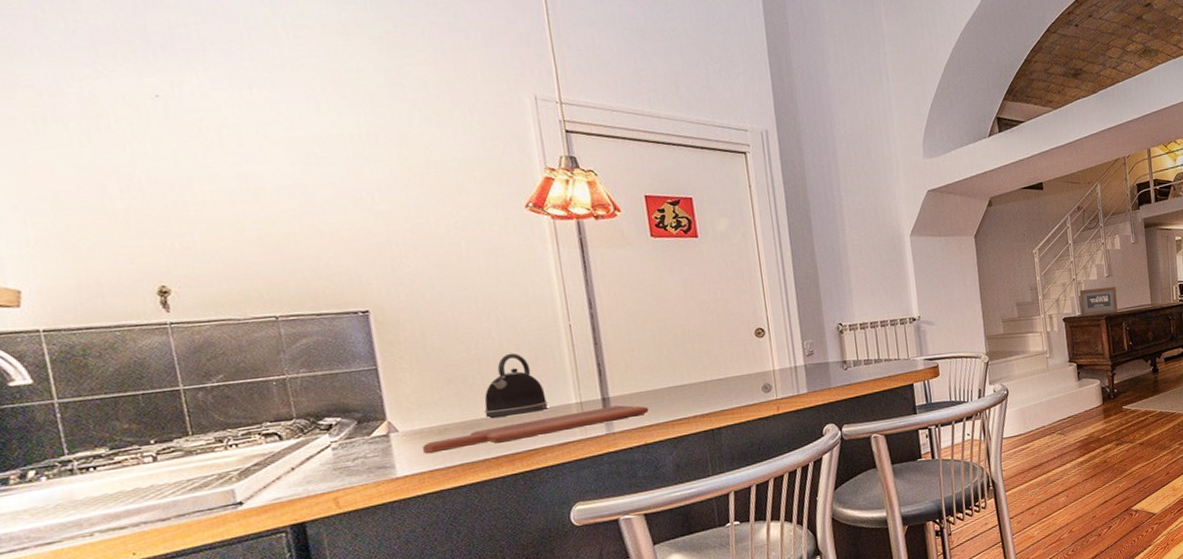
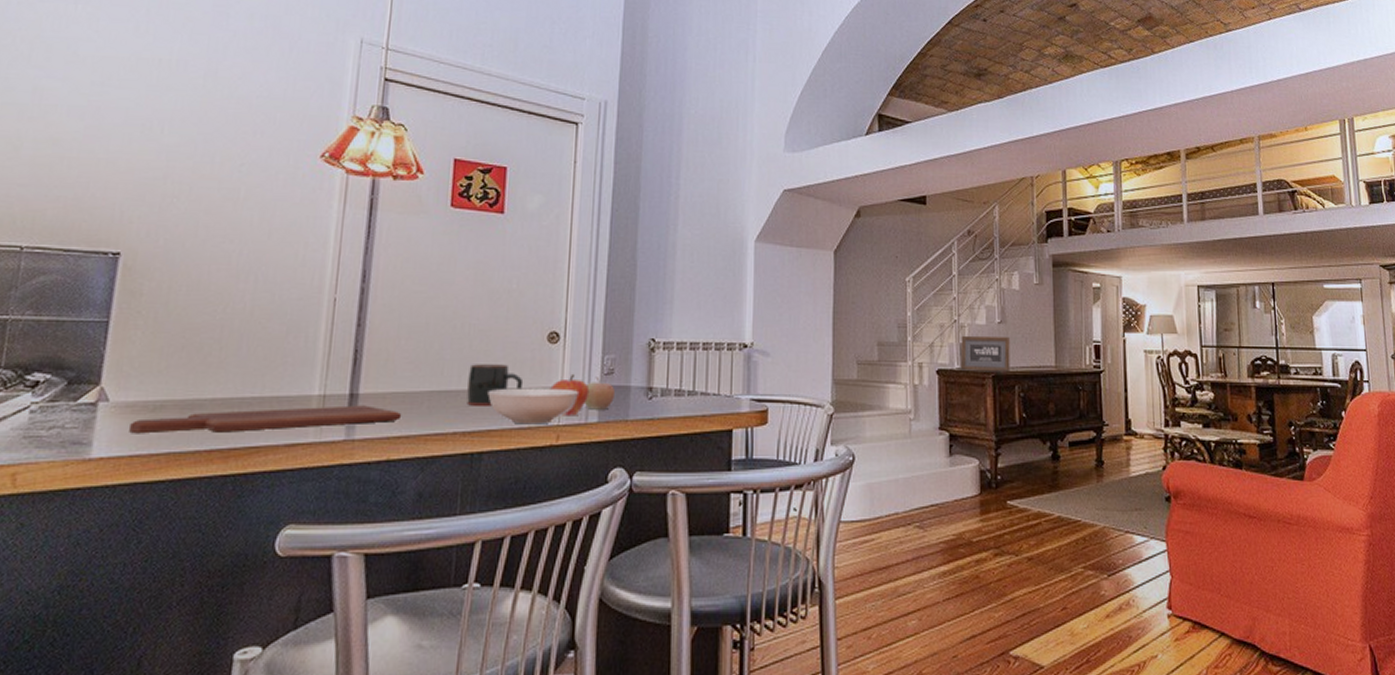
kettle: present [484,353,548,418] -> none [211,323,287,400]
mug: none [695,358,743,394] -> present [467,364,524,406]
bowl: none [715,370,789,403] -> present [487,388,580,425]
fruit: none [765,358,797,392] -> present [550,373,590,416]
fruit: none [793,358,818,384] -> present [584,377,616,410]

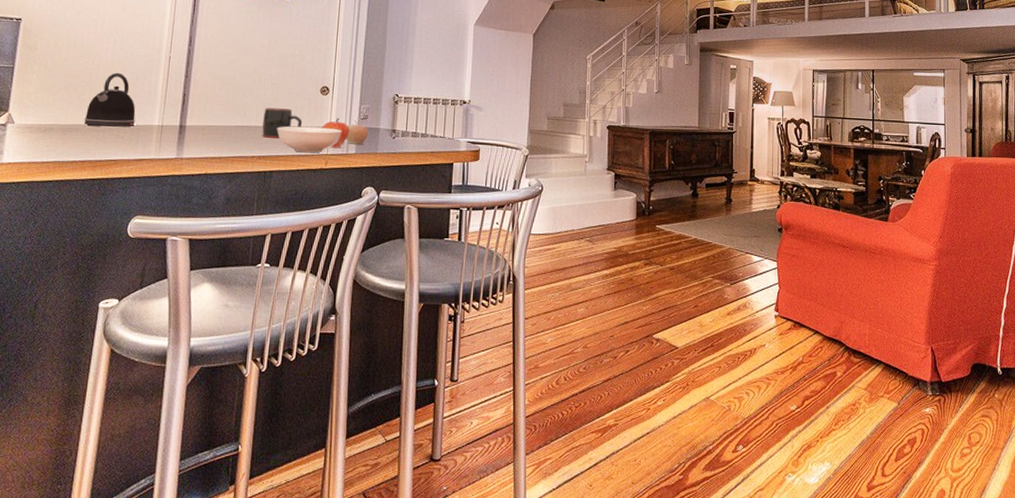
cutting board: present [129,405,402,433] -> none [28,133,216,149]
kettle: none [211,323,287,400] -> present [84,72,136,127]
picture frame: present [960,335,1010,373] -> none [625,101,664,130]

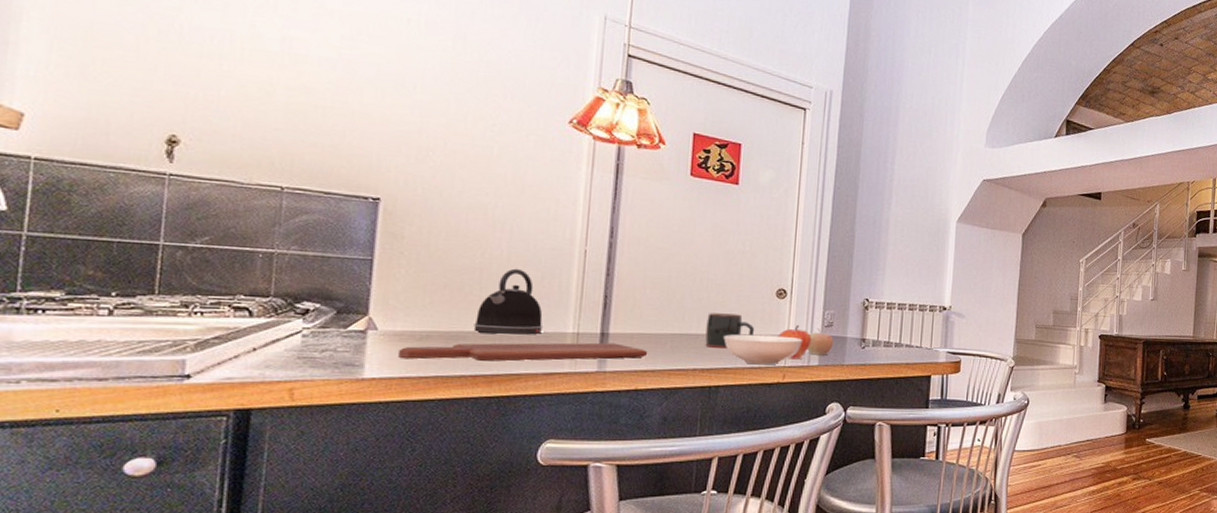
cutting board: none [28,133,216,149] -> present [399,342,648,361]

